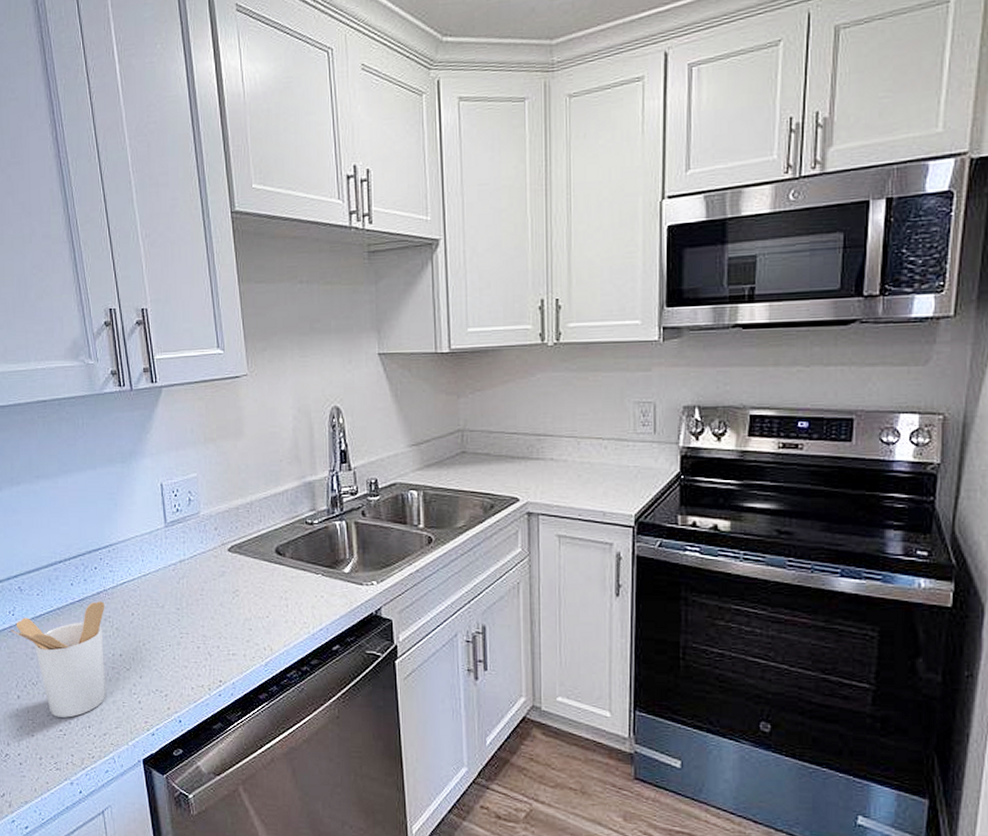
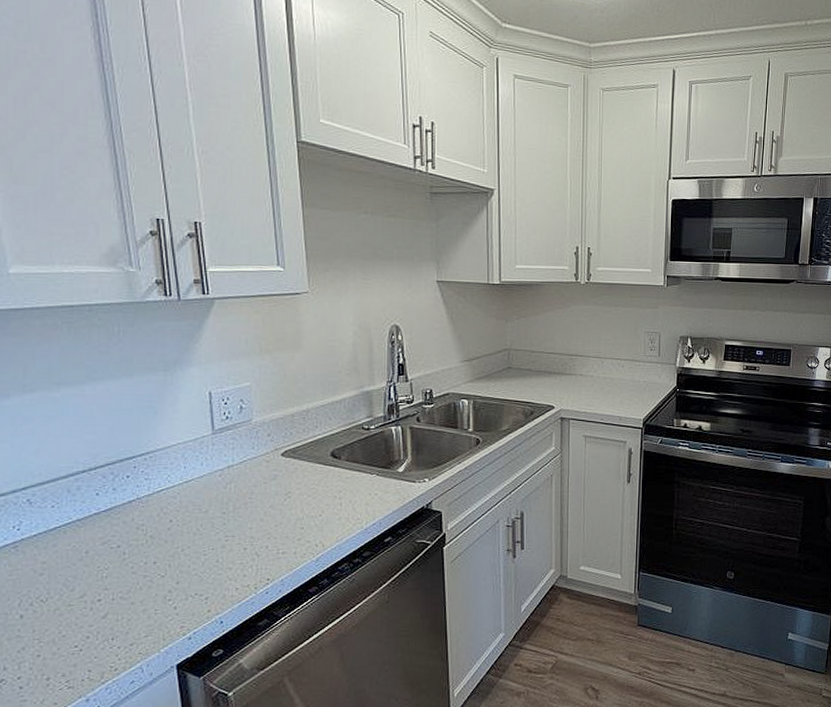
utensil holder: present [10,601,107,718] -> none [13,510,138,633]

